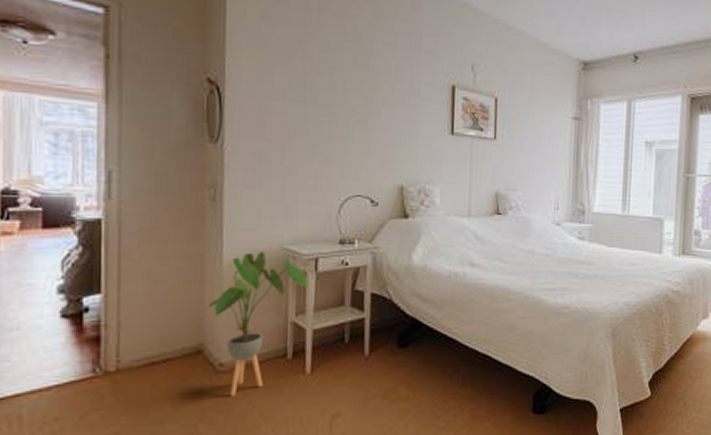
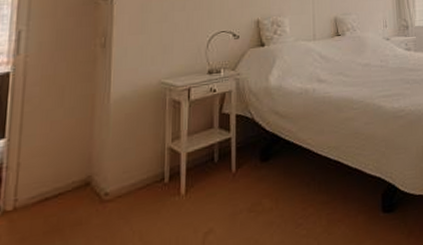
house plant: present [208,251,308,396] -> none [96,86,182,224]

